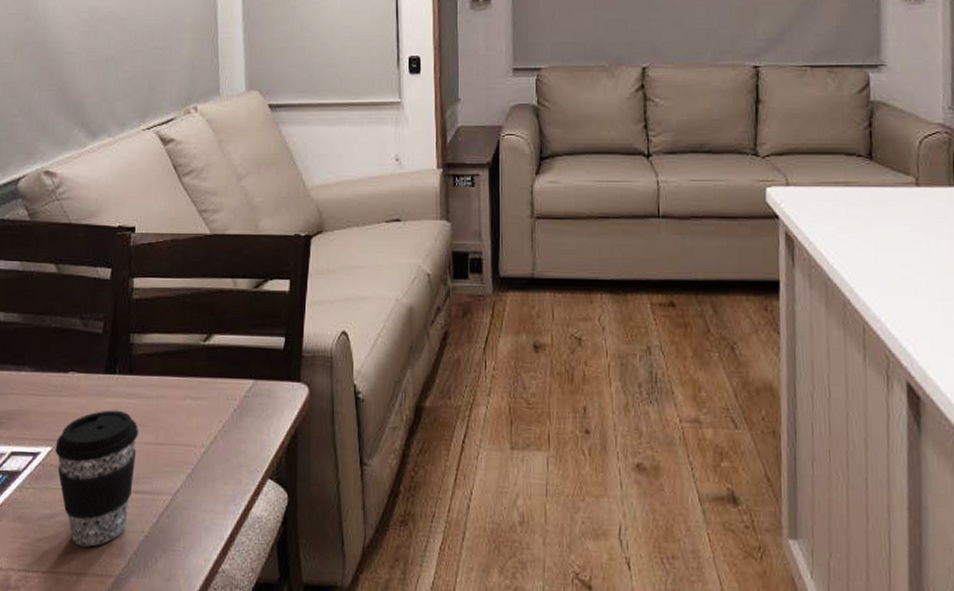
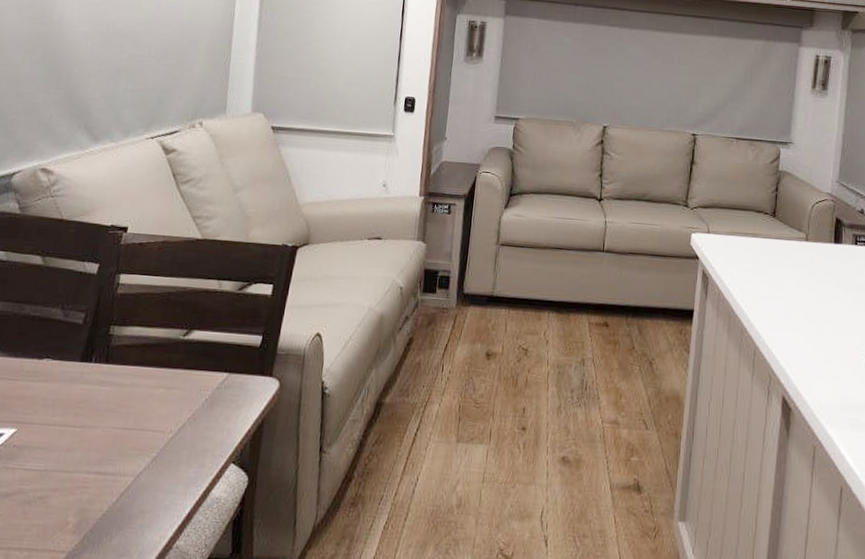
coffee cup: present [55,410,139,547] -> none [19,395,109,524]

